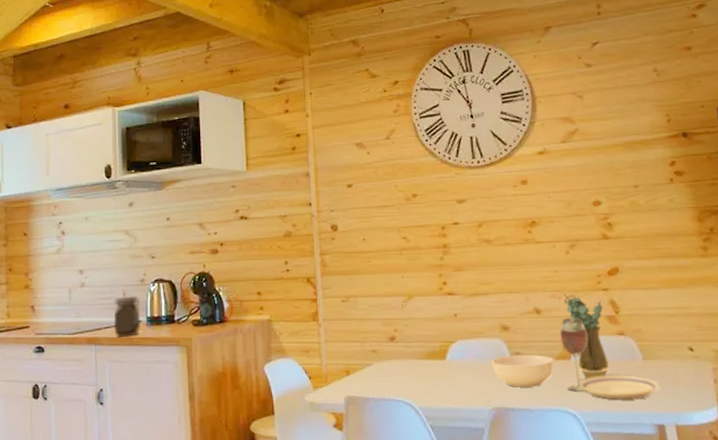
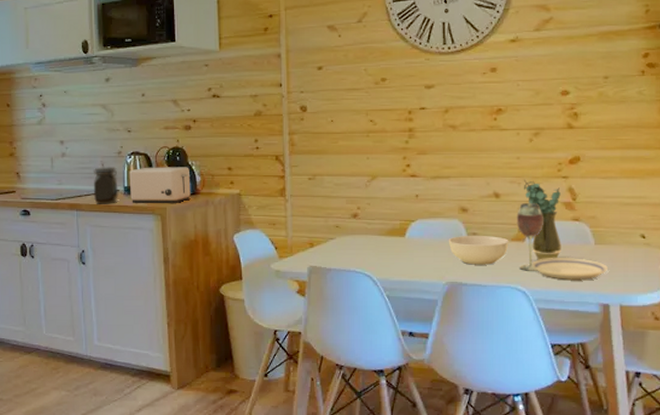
toaster: none [152,293,218,334] -> present [129,167,191,204]

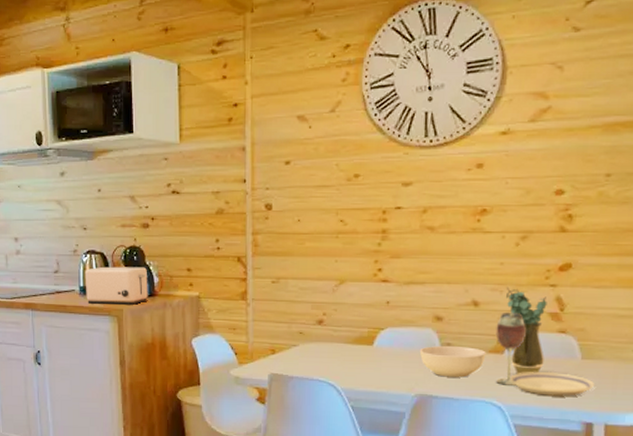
jar: present [93,167,118,204] -> none [48,265,74,304]

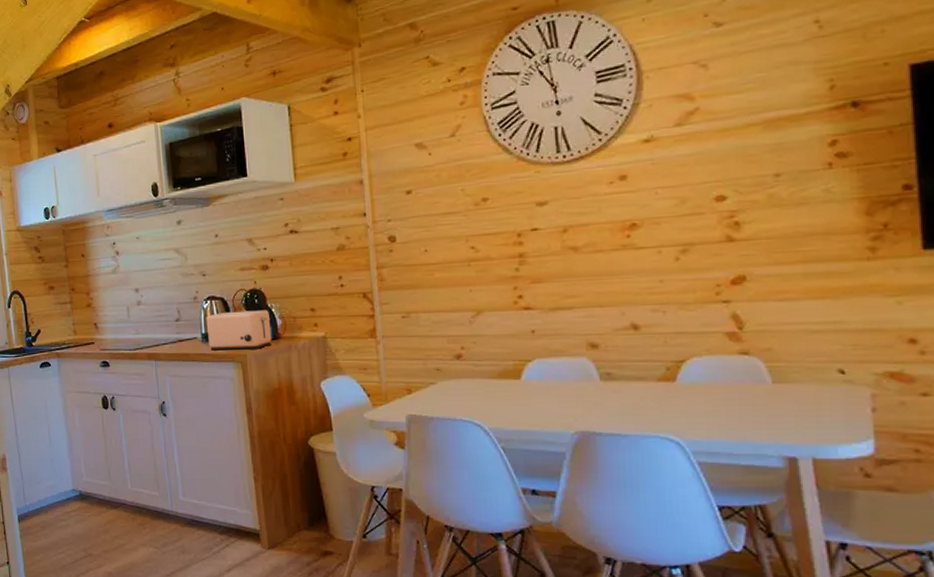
bowl: present [419,345,486,378] -> none [575,375,654,411]
wineglass: present [495,313,526,386] -> none [663,335,700,417]
vase: present [506,287,547,374] -> none [671,306,726,404]
plate: present [510,371,594,397] -> none [686,399,792,429]

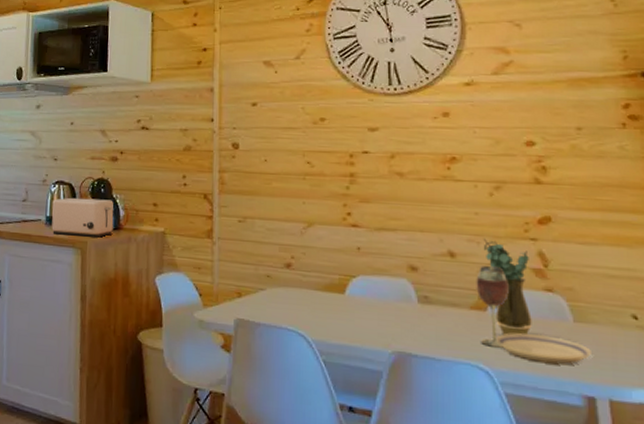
wineglass: none [663,335,700,417] -> present [476,266,509,348]
vase: none [671,306,726,404] -> present [484,238,532,336]
plate: none [686,399,792,429] -> present [496,333,591,365]

